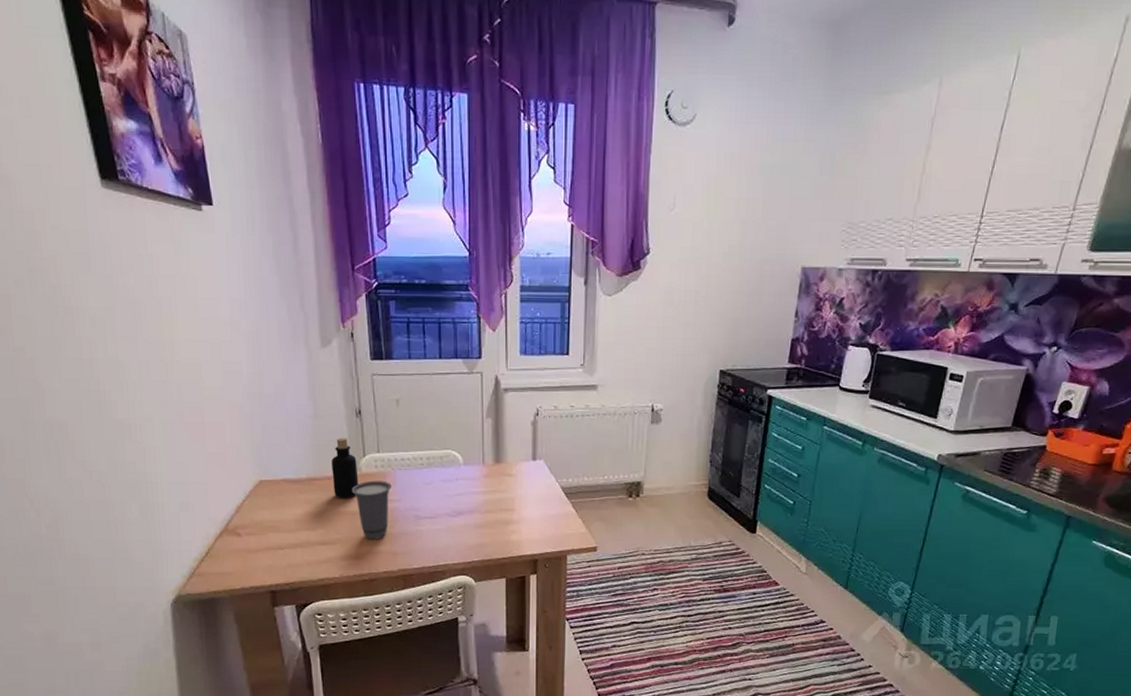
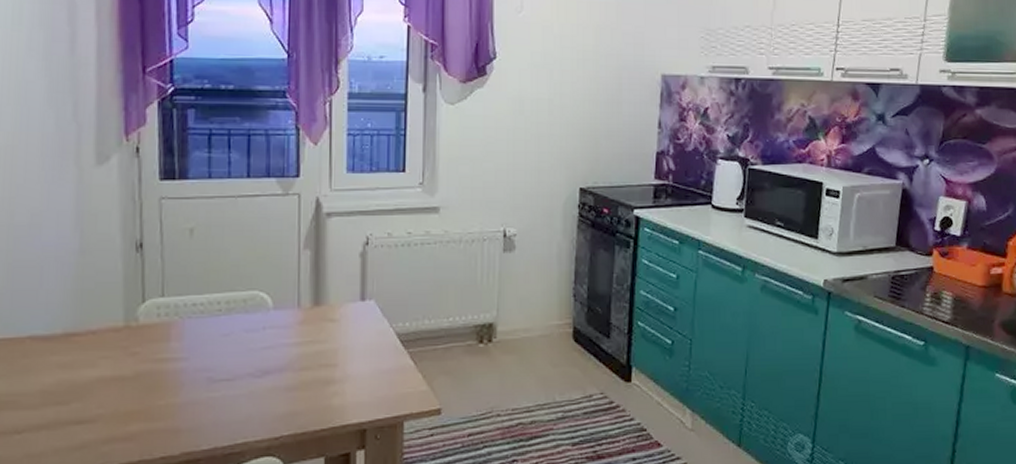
bottle: present [331,437,359,498] -> none [98,278,134,359]
cup: present [351,480,392,539] -> none [123,333,178,413]

